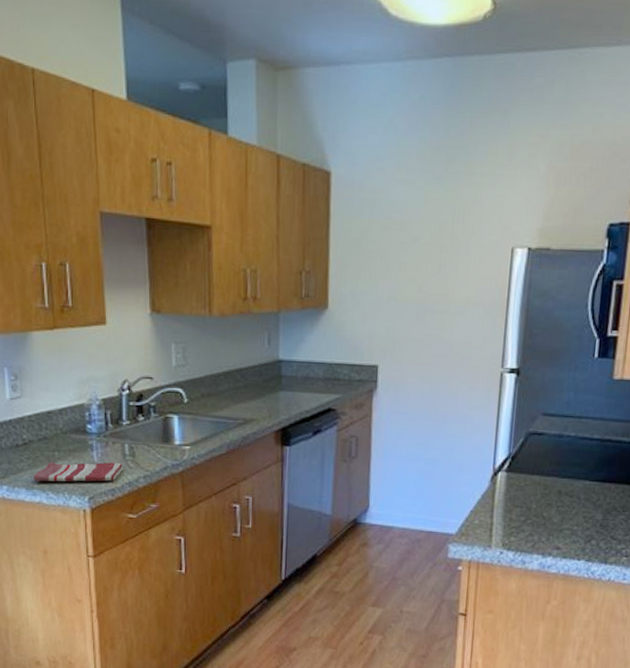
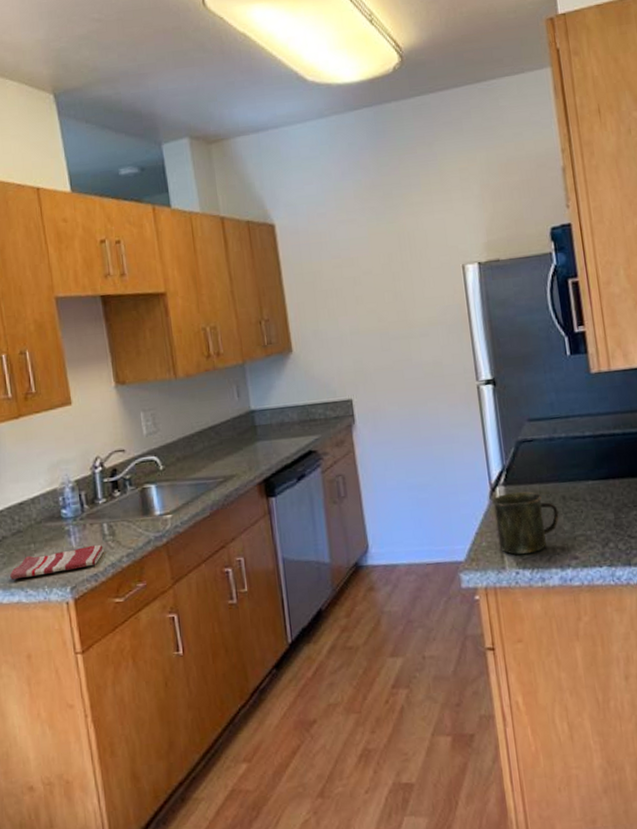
mug: none [491,479,552,537] -> present [492,491,559,555]

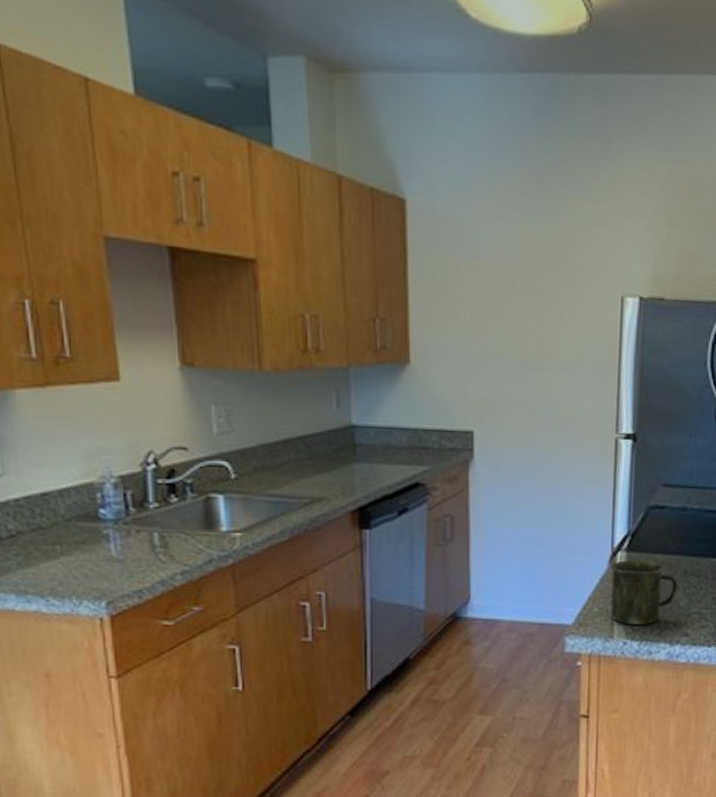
dish towel: present [10,545,105,580] -> none [26,555,153,585]

